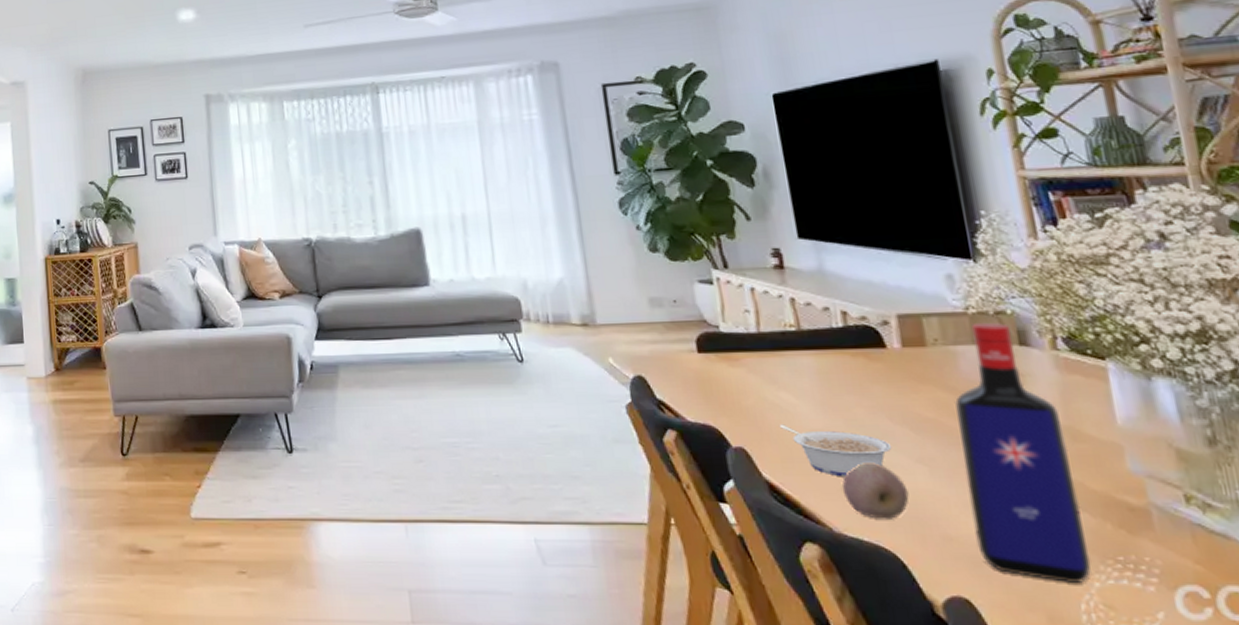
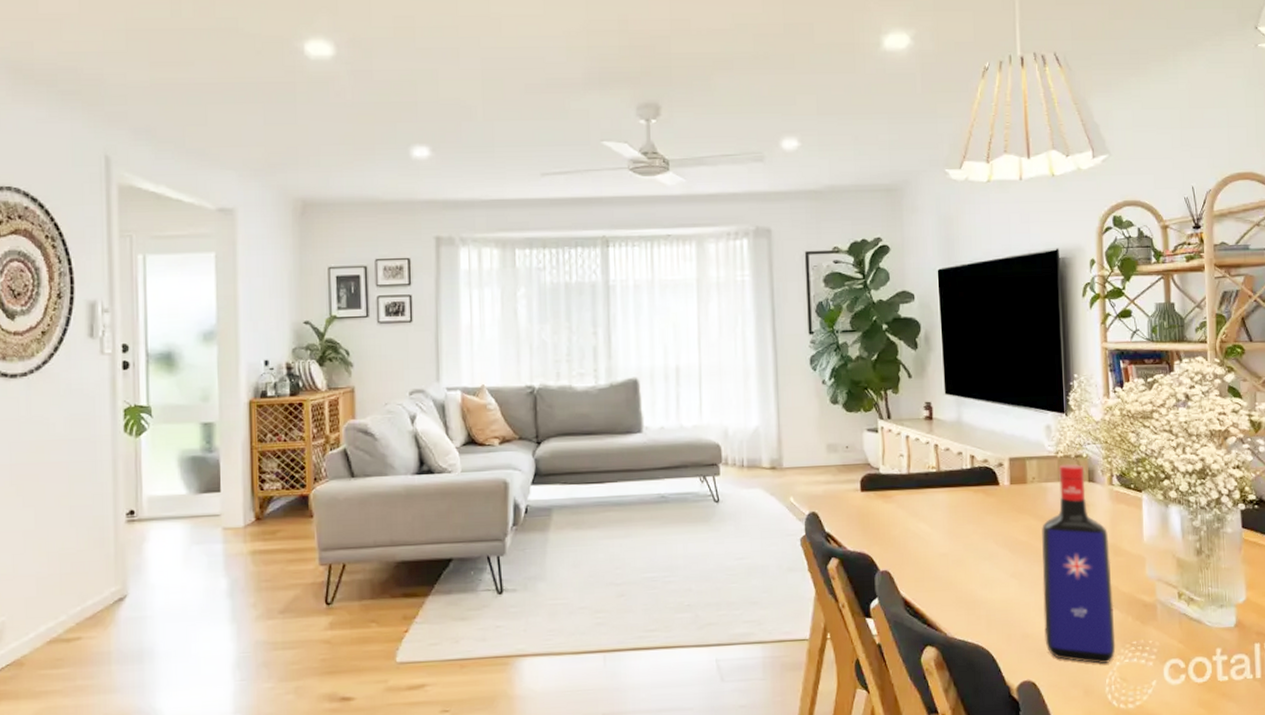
legume: present [779,424,892,477] -> none [916,550,995,592]
fruit: present [842,463,909,519] -> none [958,579,1003,624]

